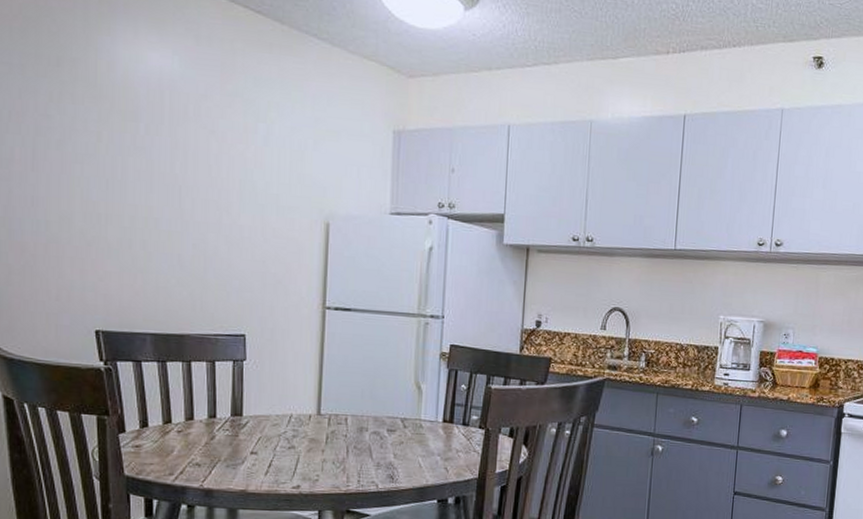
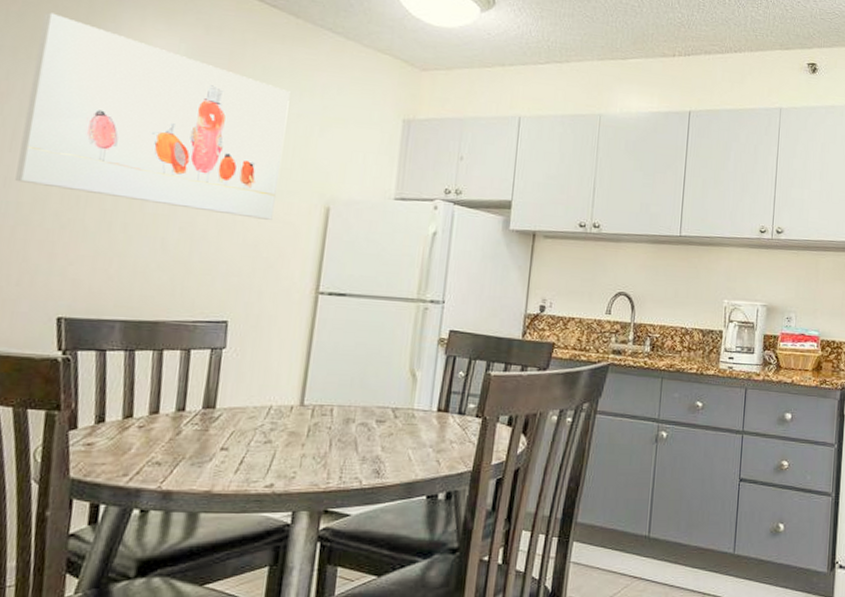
wall art: none [41,27,282,236] -> present [15,12,291,220]

